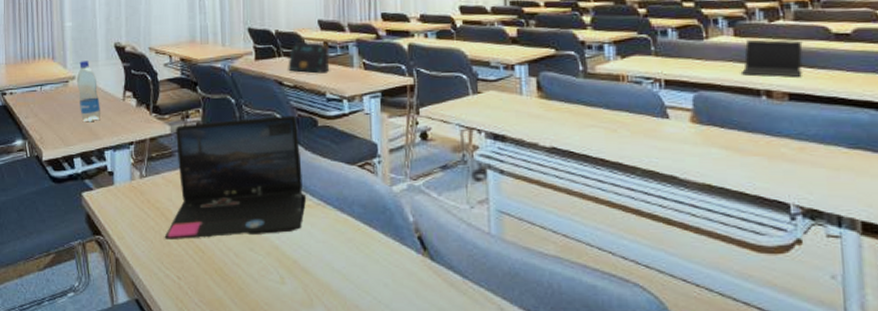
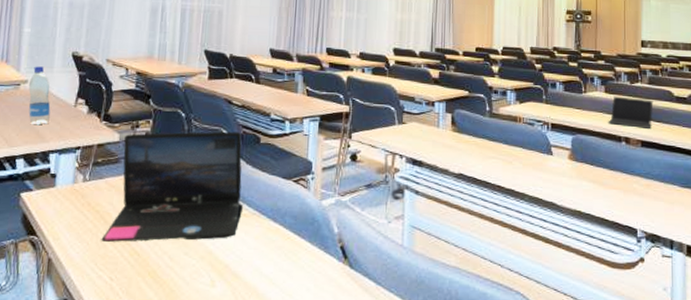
handbag: present [288,41,330,75] -> none [238,66,278,97]

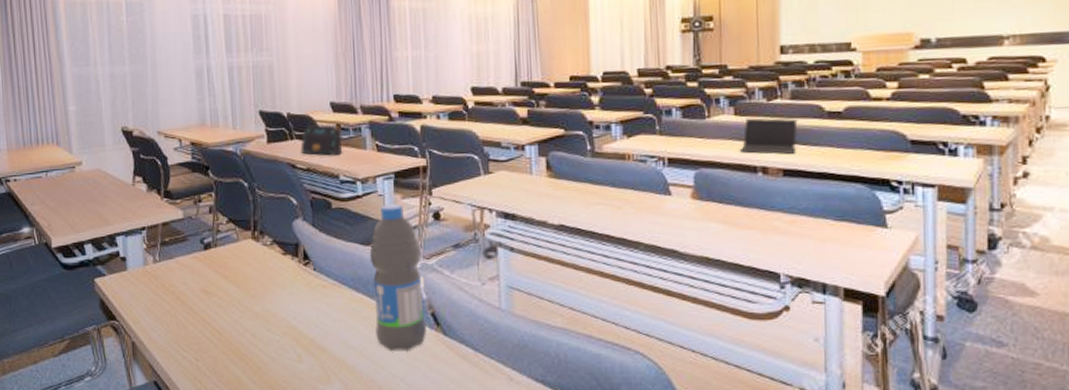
bottle: present [28,66,51,125] -> none [83,146,110,208]
laptop: present [101,131,244,243] -> none [180,198,322,324]
handbag: none [238,66,278,97] -> present [300,123,342,158]
water bottle: none [287,143,337,280] -> present [369,204,426,350]

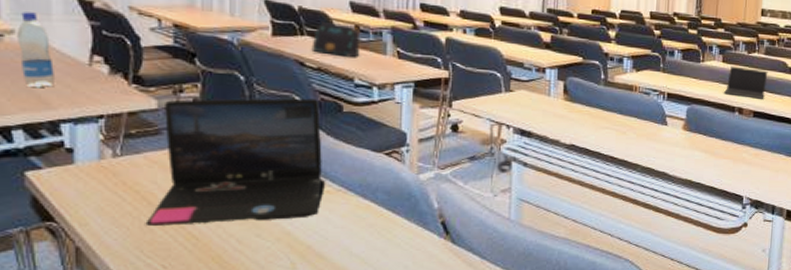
bottle: none [83,146,110,208] -> present [16,12,54,88]
laptop: none [180,198,322,324] -> present [145,98,326,227]
water bottle: present [369,204,426,350] -> none [381,112,436,258]

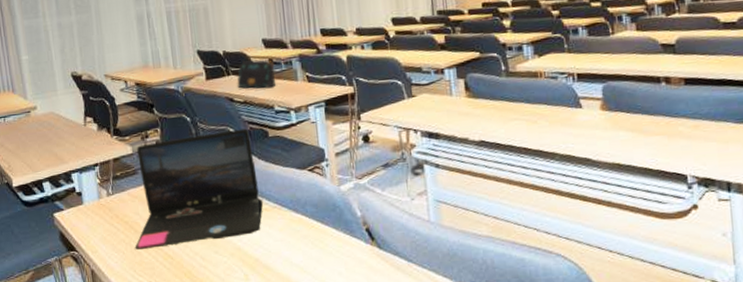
bottle: present [16,12,54,88] -> none [37,91,64,149]
laptop computer: present [724,66,768,99] -> none [644,30,696,65]

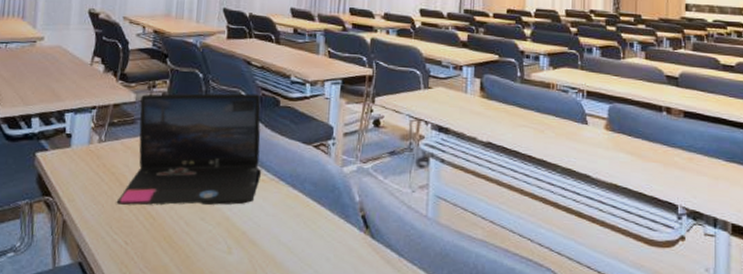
handbag: present [236,59,275,90] -> none [257,25,299,59]

